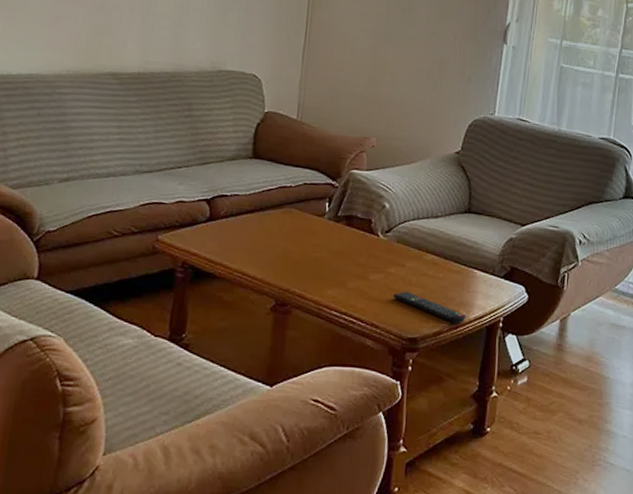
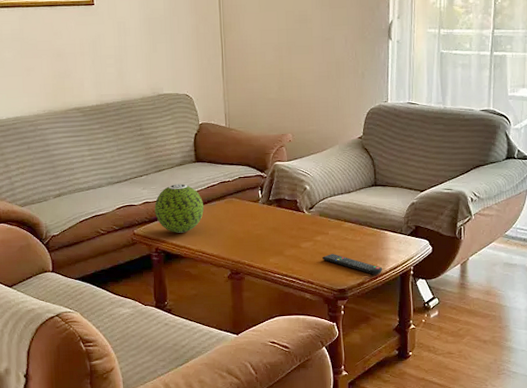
decorative ball: none [189,182,254,246] -> present [154,184,204,233]

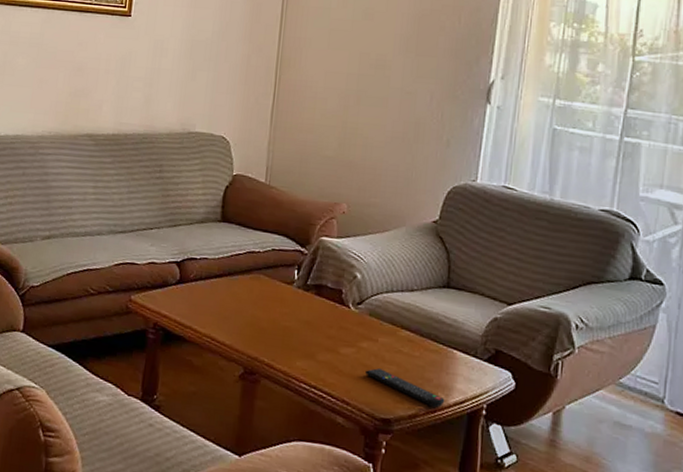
decorative ball: present [154,184,204,233] -> none [160,245,223,309]

